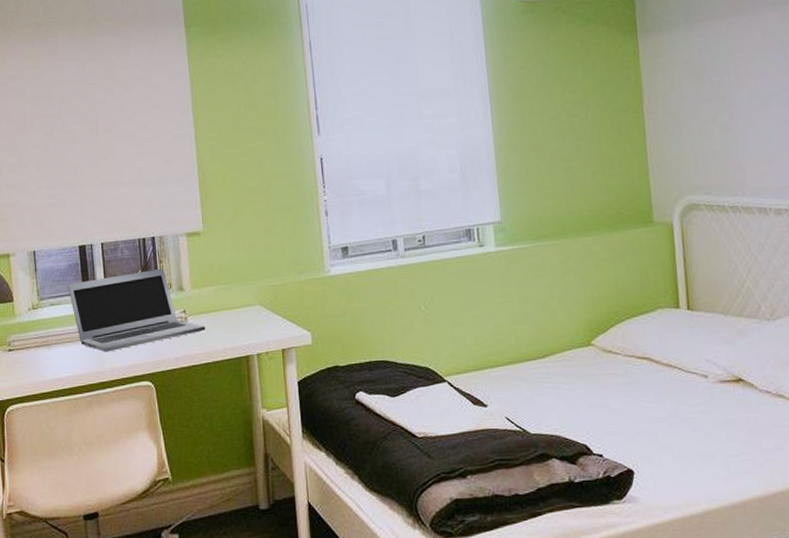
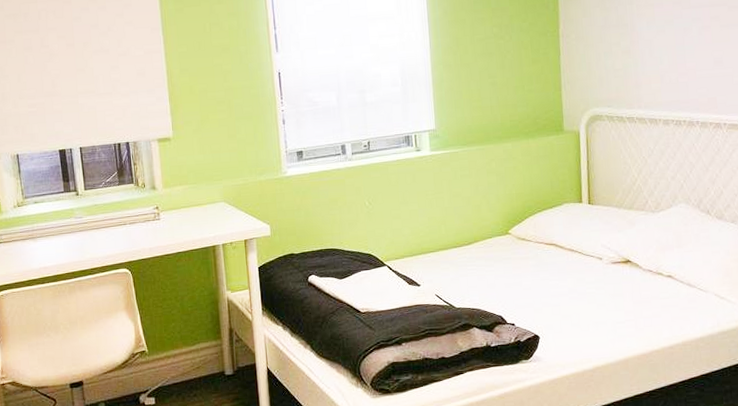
laptop: present [67,268,206,353] -> none [49,170,177,244]

